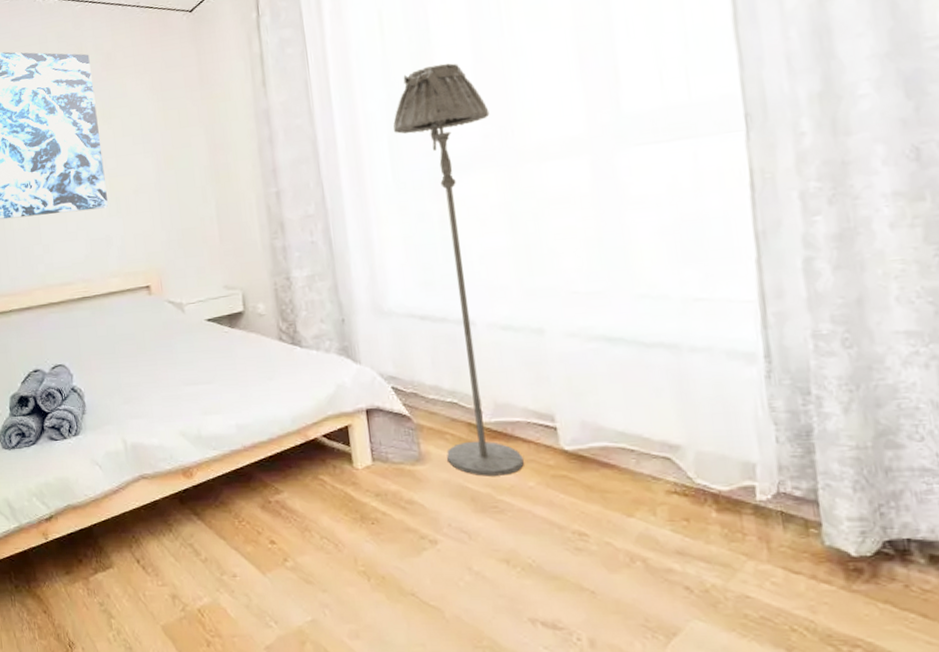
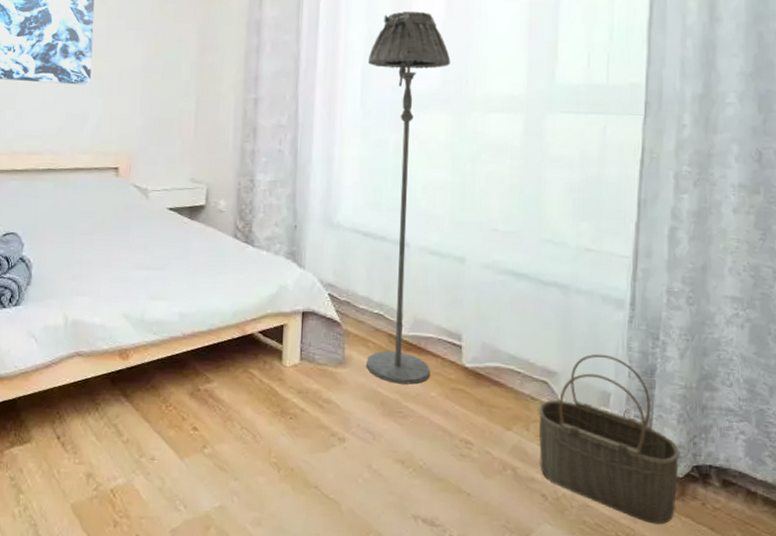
wicker basket: none [663,419,867,614] -> present [538,353,680,525]

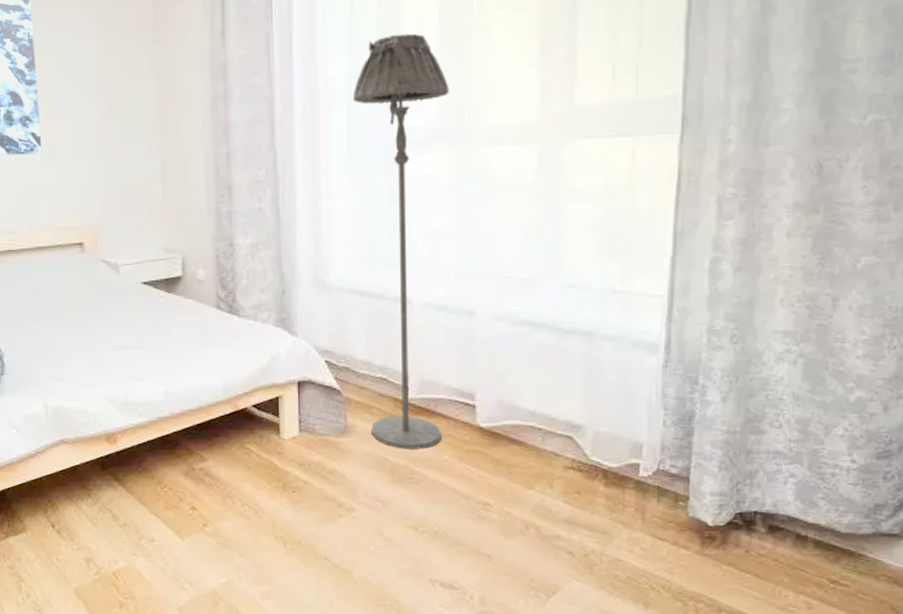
wicker basket: present [538,353,680,525] -> none [562,403,722,574]

